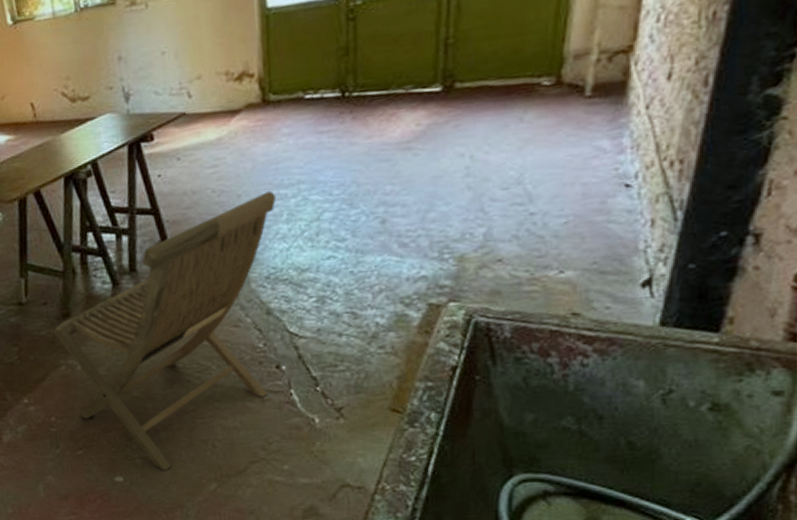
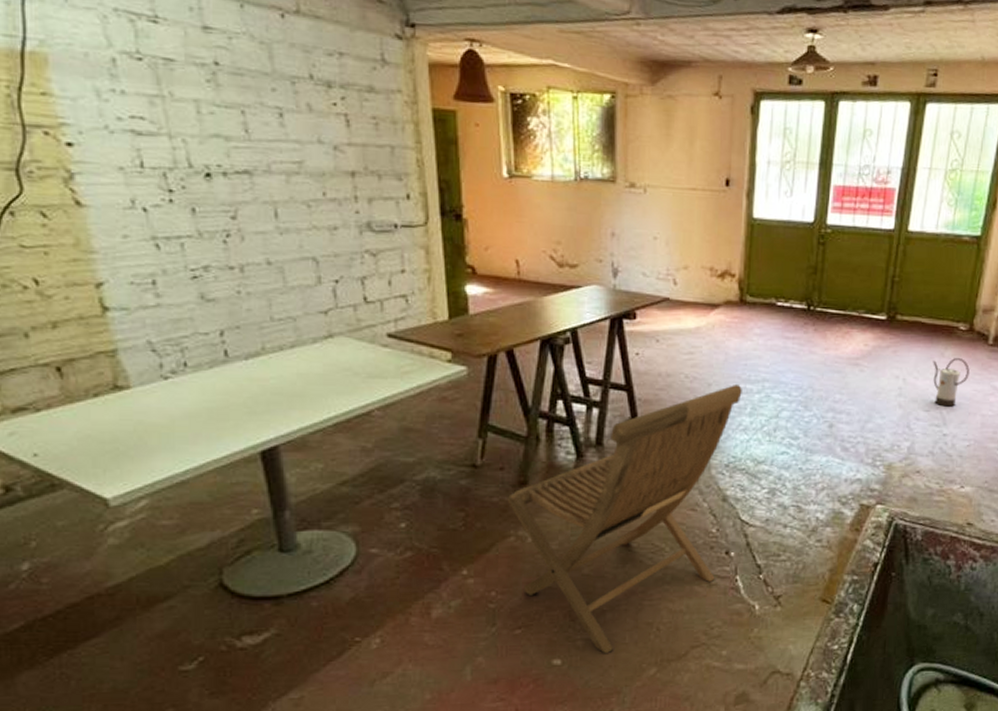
watering can: none [508,119,561,181] -> present [933,357,970,407]

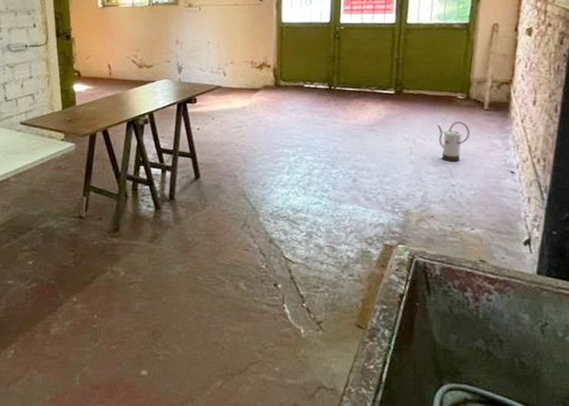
folding chair: present [507,385,742,654] -> none [104,150,281,368]

